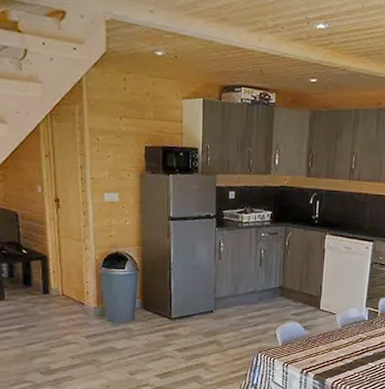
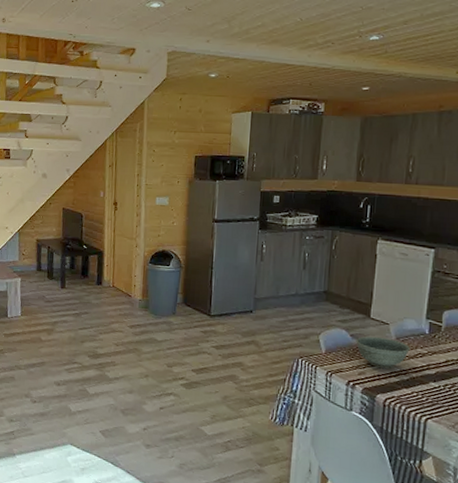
bowl: none [308,326,353,355] -> present [356,336,410,369]

